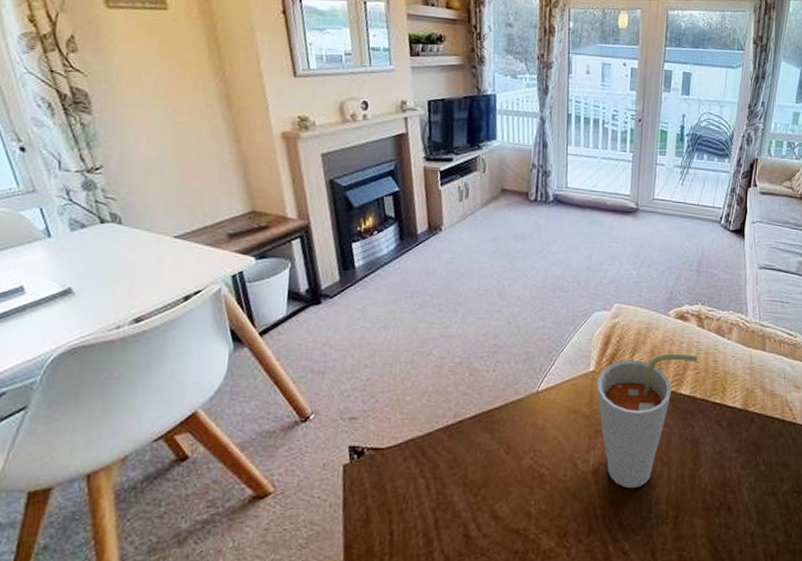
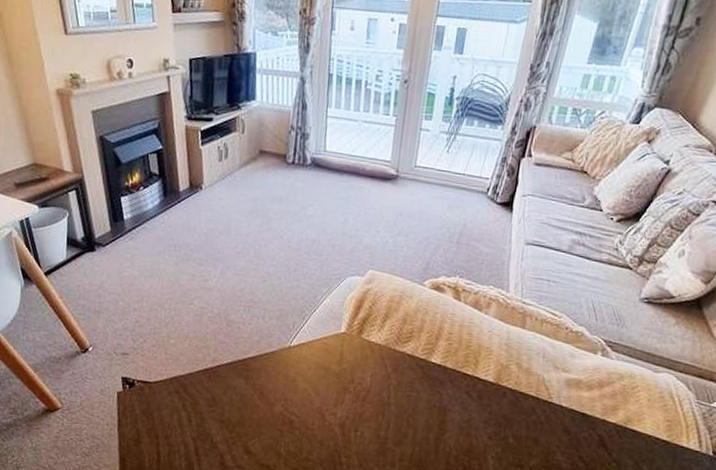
cup: present [597,353,698,489] -> none [347,322,452,444]

